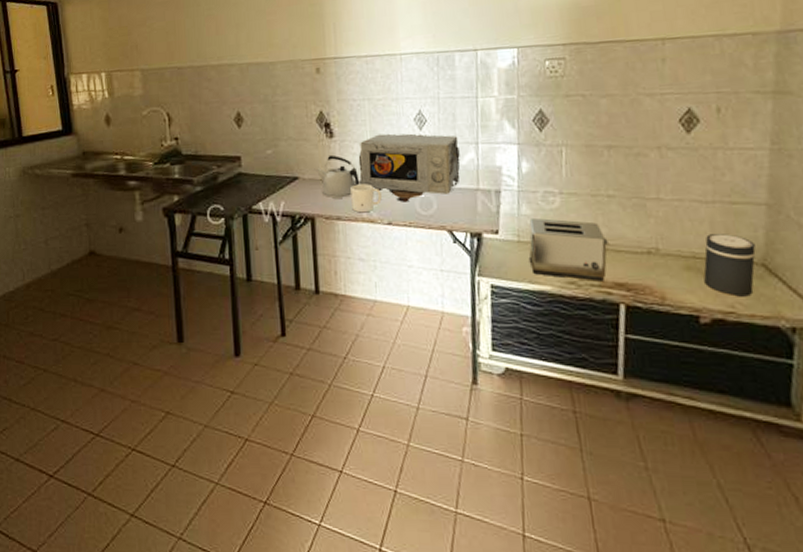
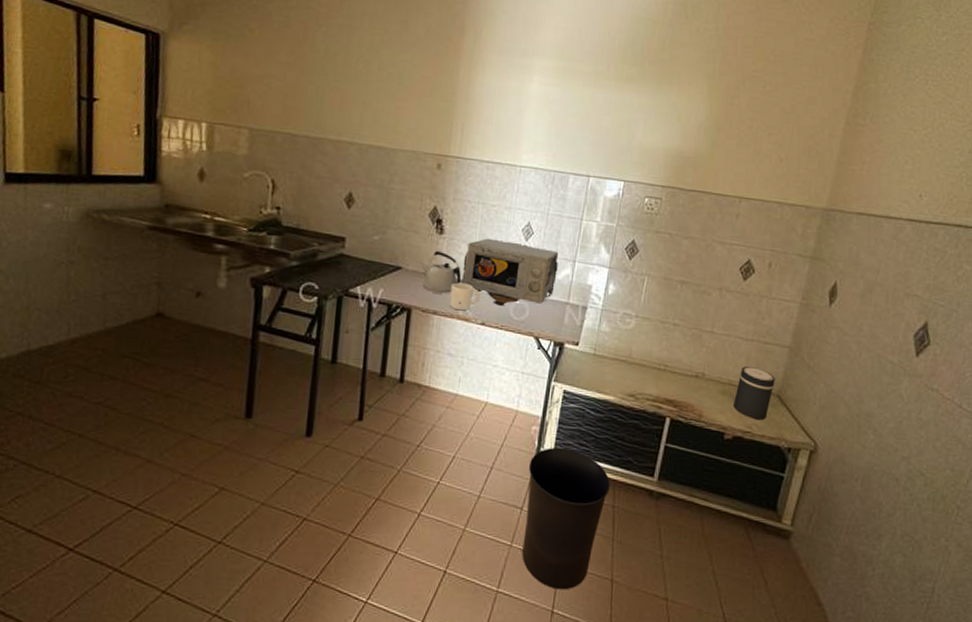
waste bin: none [467,348,566,510] -> present [522,447,610,590]
toaster: present [528,217,608,282] -> none [599,334,667,397]

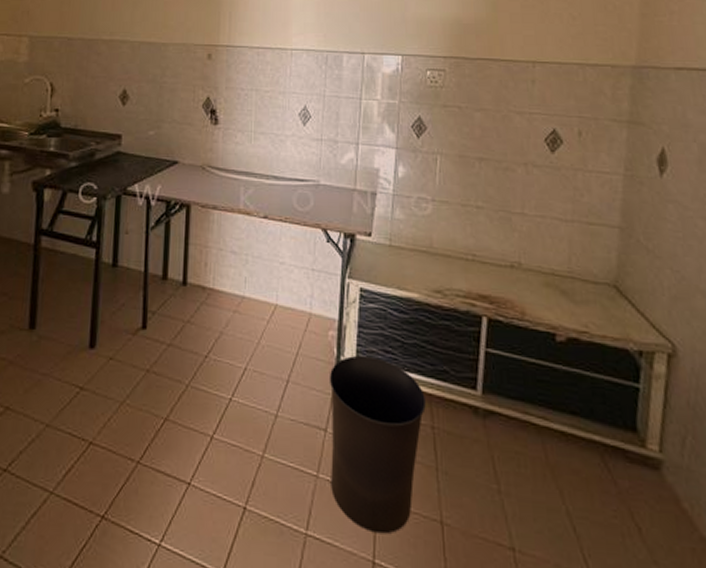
kettle: present [419,250,462,295] -> none [195,141,240,188]
mug: present [449,282,480,311] -> none [229,174,260,204]
microwave: present [461,238,559,306] -> none [240,125,340,197]
cylinder: present [733,366,775,420] -> none [561,252,609,317]

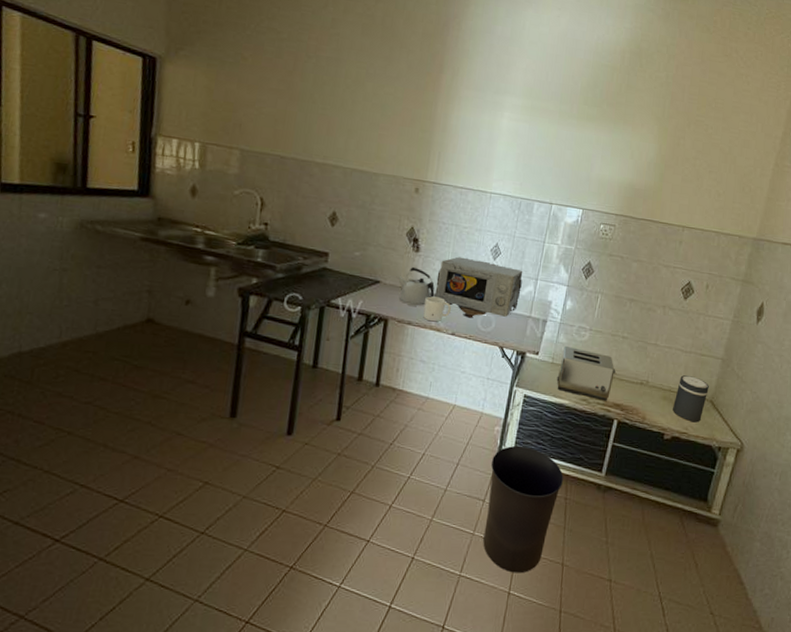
kettle: none [195,141,240,188] -> present [396,266,435,307]
mug: none [229,174,260,204] -> present [423,296,451,322]
microwave: none [240,125,340,197] -> present [434,256,523,318]
toaster: none [398,222,475,292] -> present [556,345,616,401]
cylinder: none [561,252,609,317] -> present [673,375,709,423]

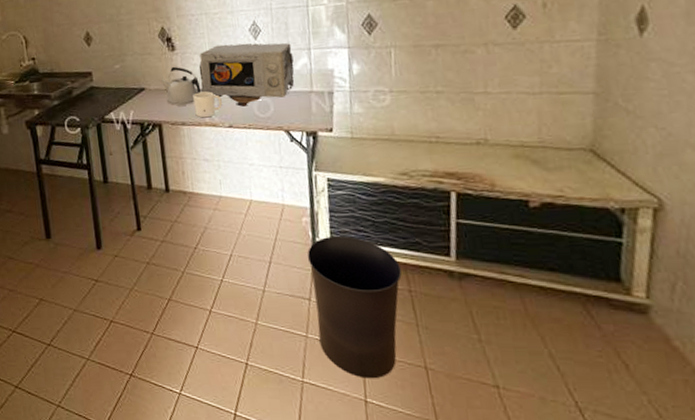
toaster: present [556,345,616,401] -> none [361,115,438,172]
cylinder: present [673,375,709,423] -> none [532,122,584,181]

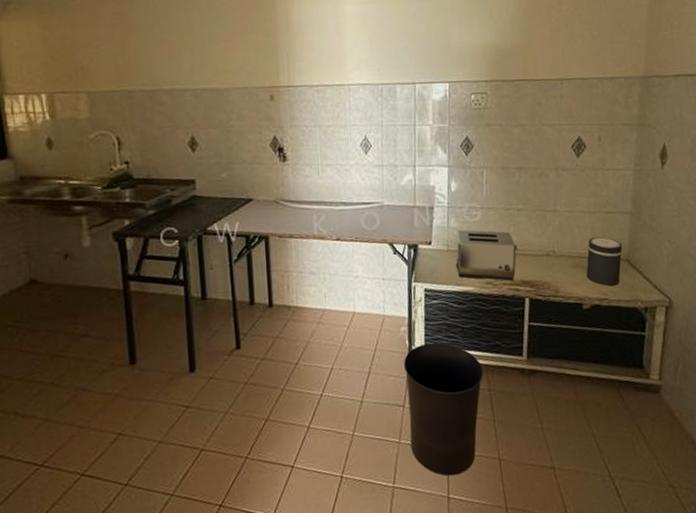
kettle: present [159,66,202,107] -> none [268,177,311,219]
mug: present [193,91,222,118] -> none [302,203,331,231]
microwave: present [198,42,295,107] -> none [309,157,400,220]
toaster: none [361,115,438,172] -> present [455,229,518,281]
cylinder: none [532,122,584,181] -> present [586,237,623,286]

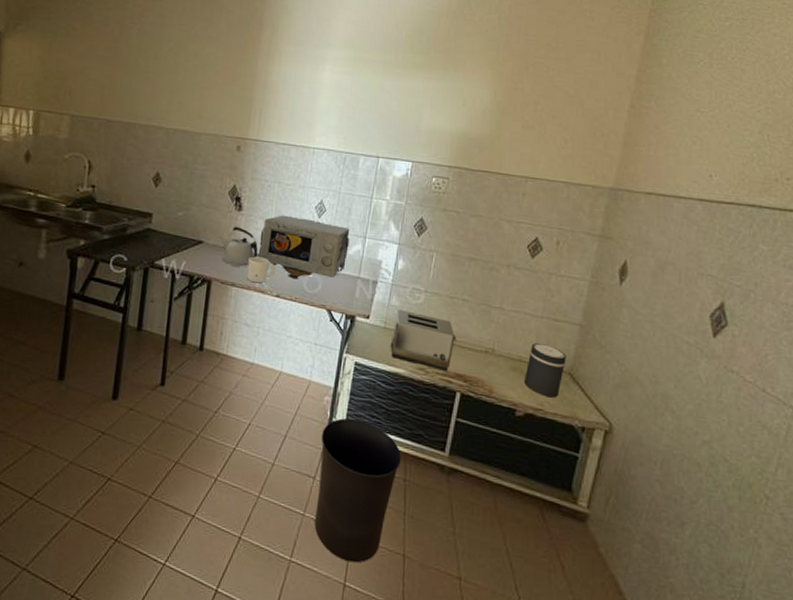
kettle: none [268,177,311,219] -> present [219,226,258,268]
mug: none [302,203,331,231] -> present [247,256,275,284]
microwave: none [309,157,400,220] -> present [258,215,350,279]

